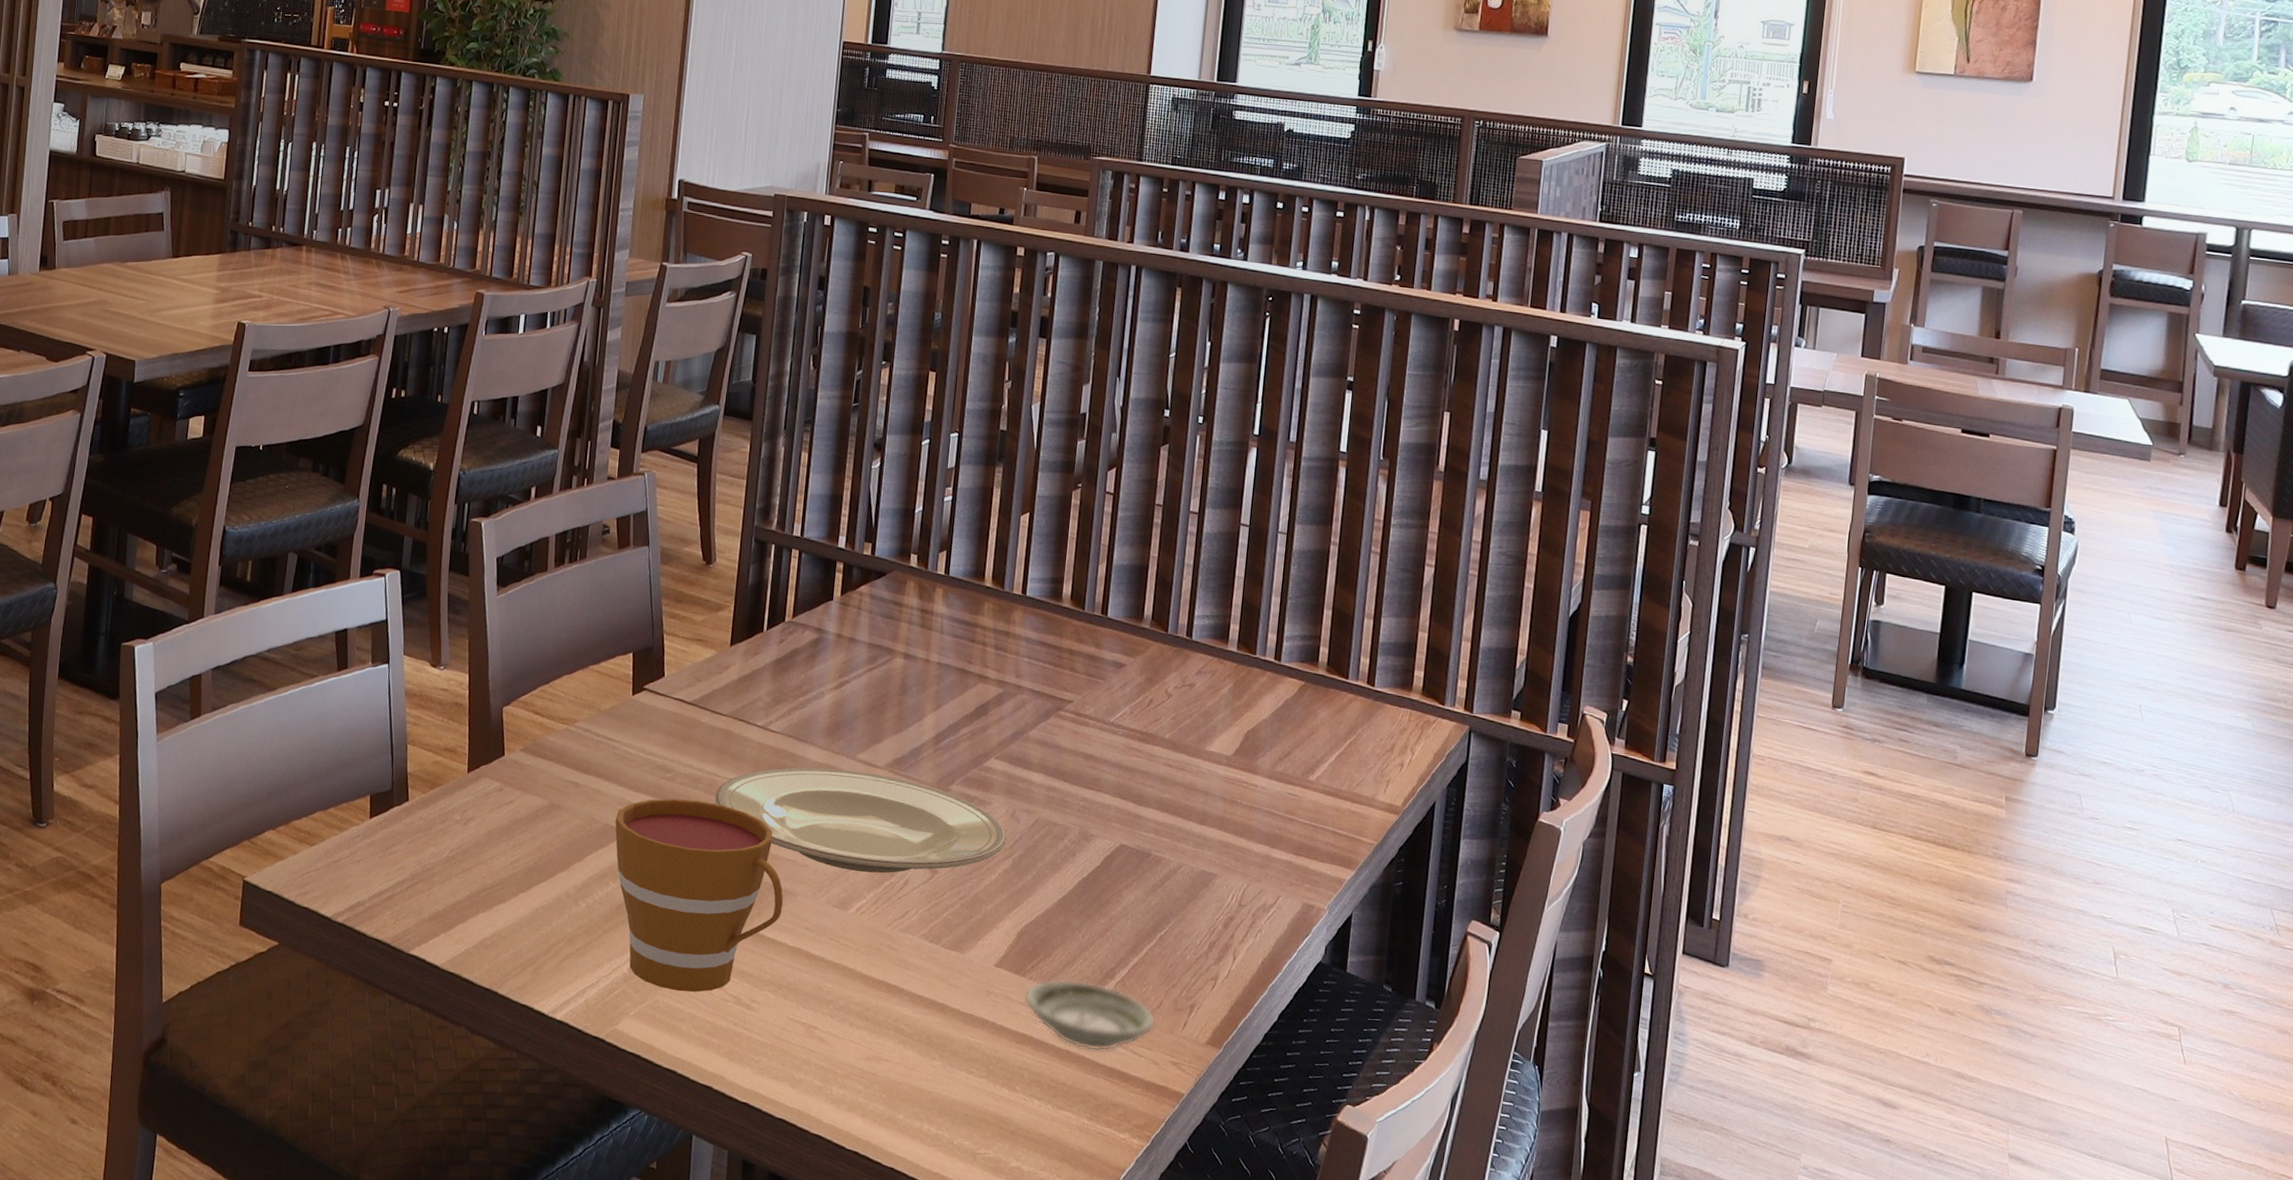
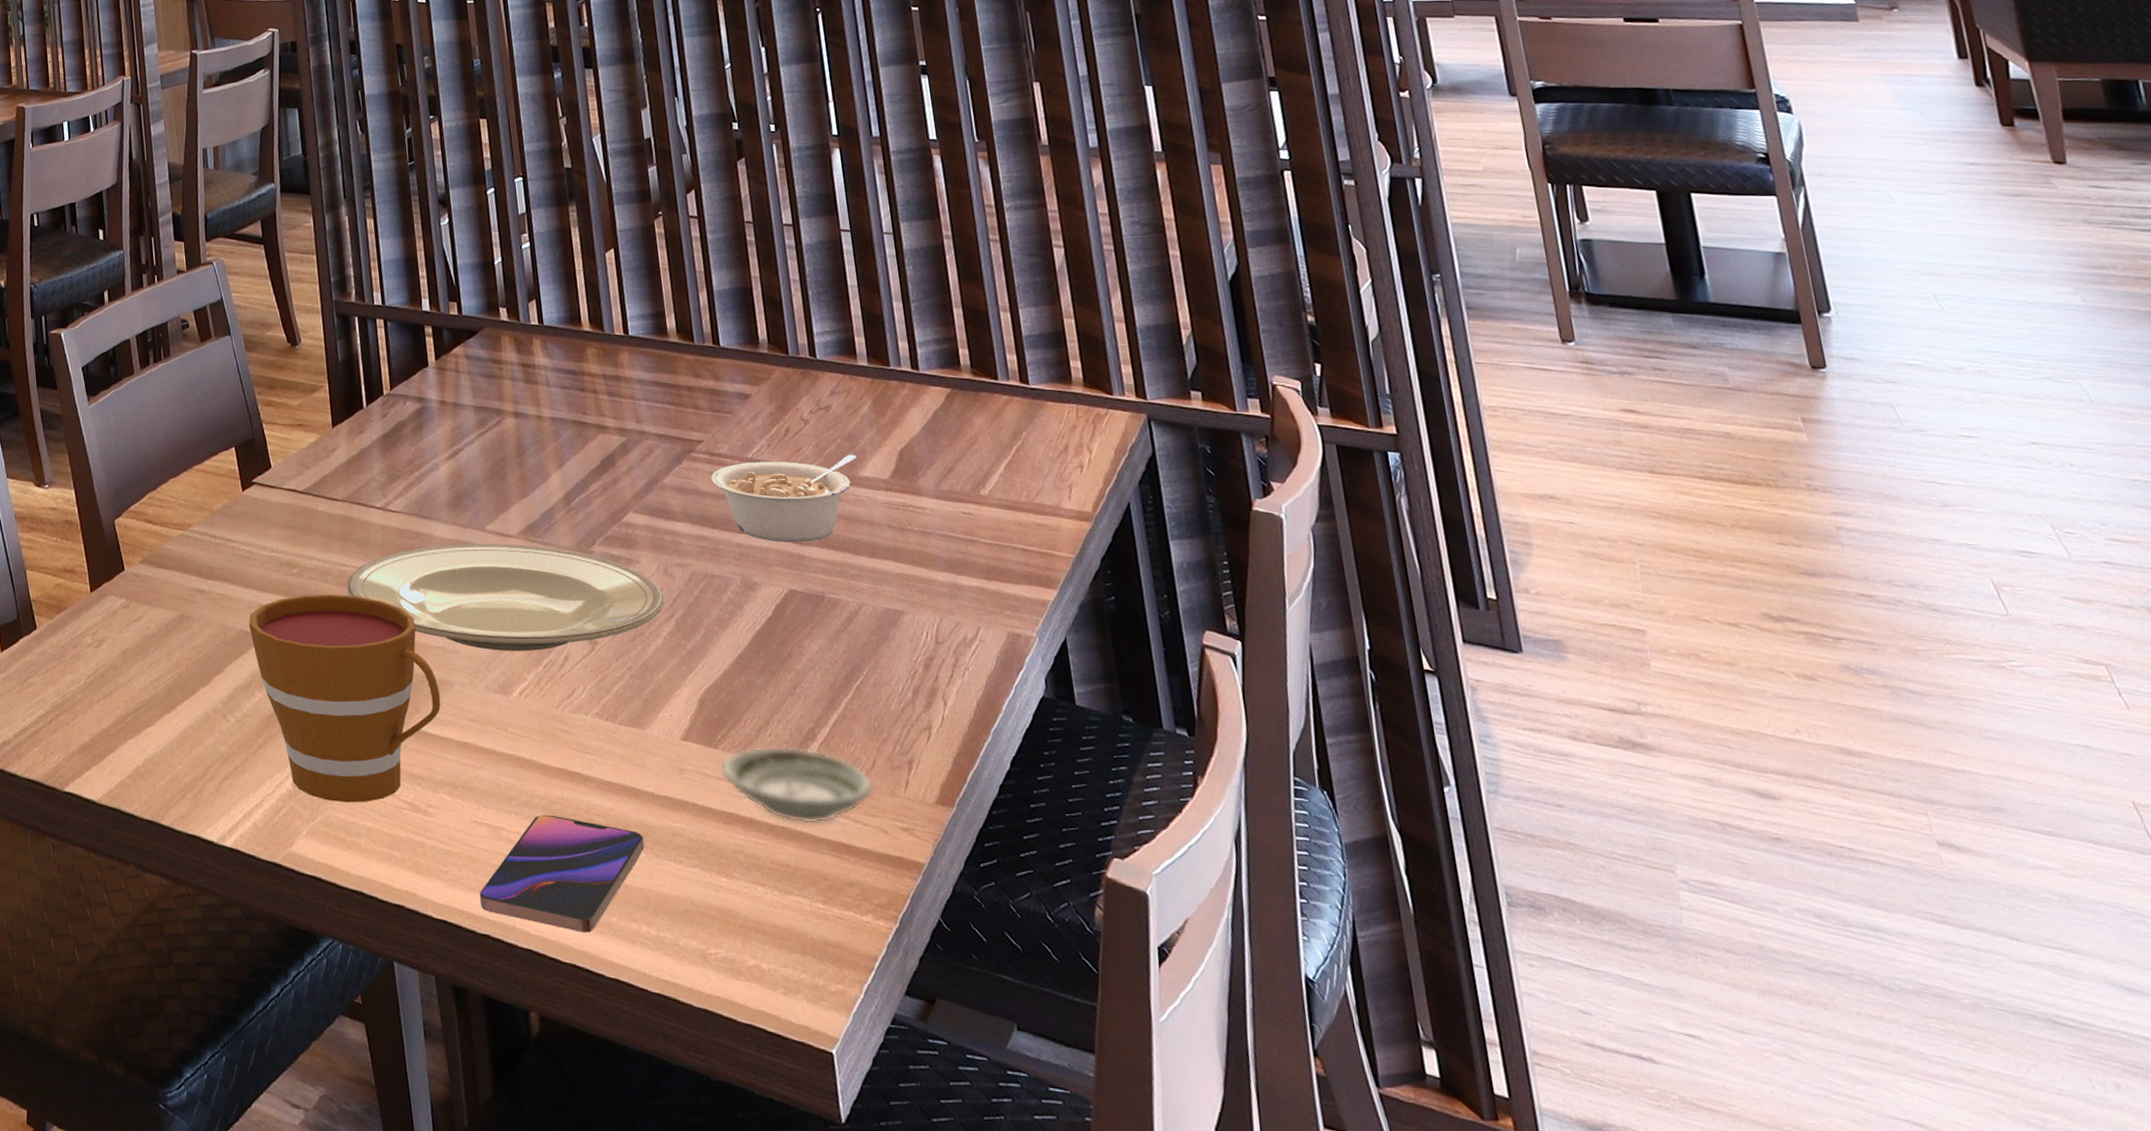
smartphone: none [782,1019,942,1126] -> present [479,815,645,933]
legume: none [1072,725,1207,804] -> present [711,454,857,543]

